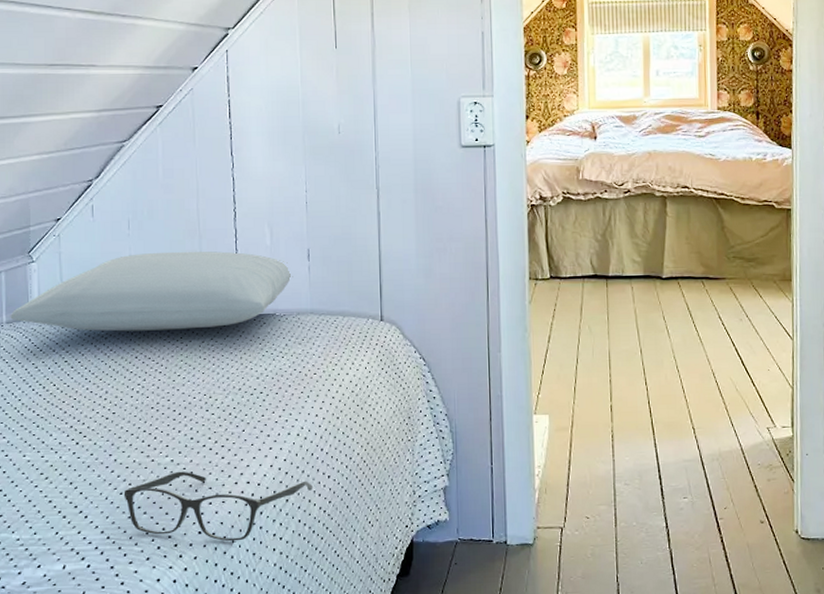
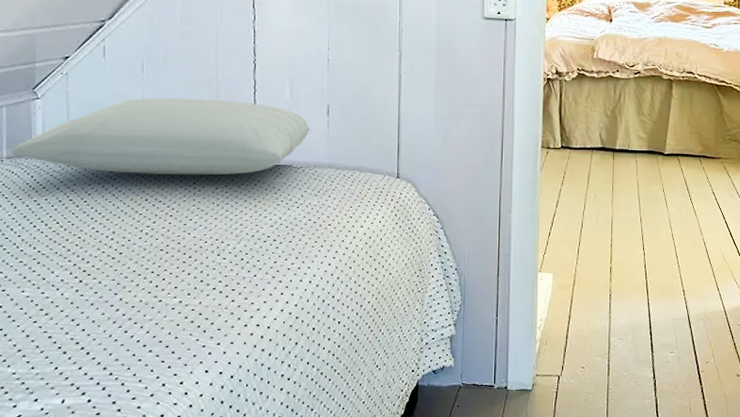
eyeglasses: present [123,471,313,542] -> none [128,312,322,381]

